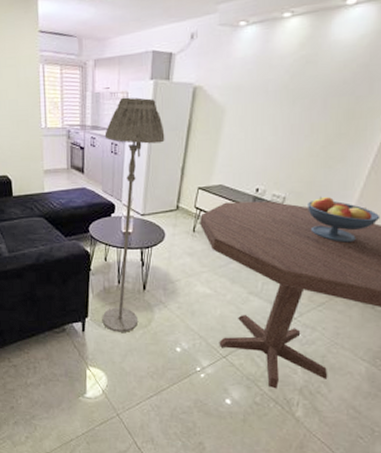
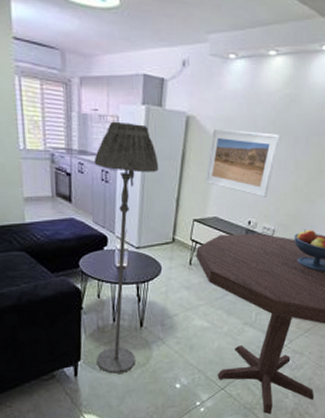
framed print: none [211,96,294,164] -> present [205,128,280,197]

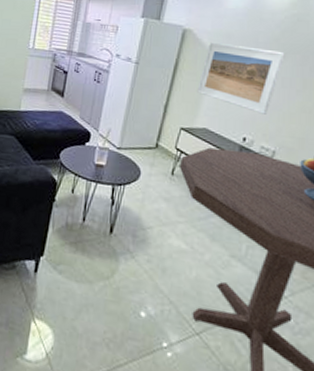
floor lamp: present [94,121,159,374] -> none [58,30,151,282]

